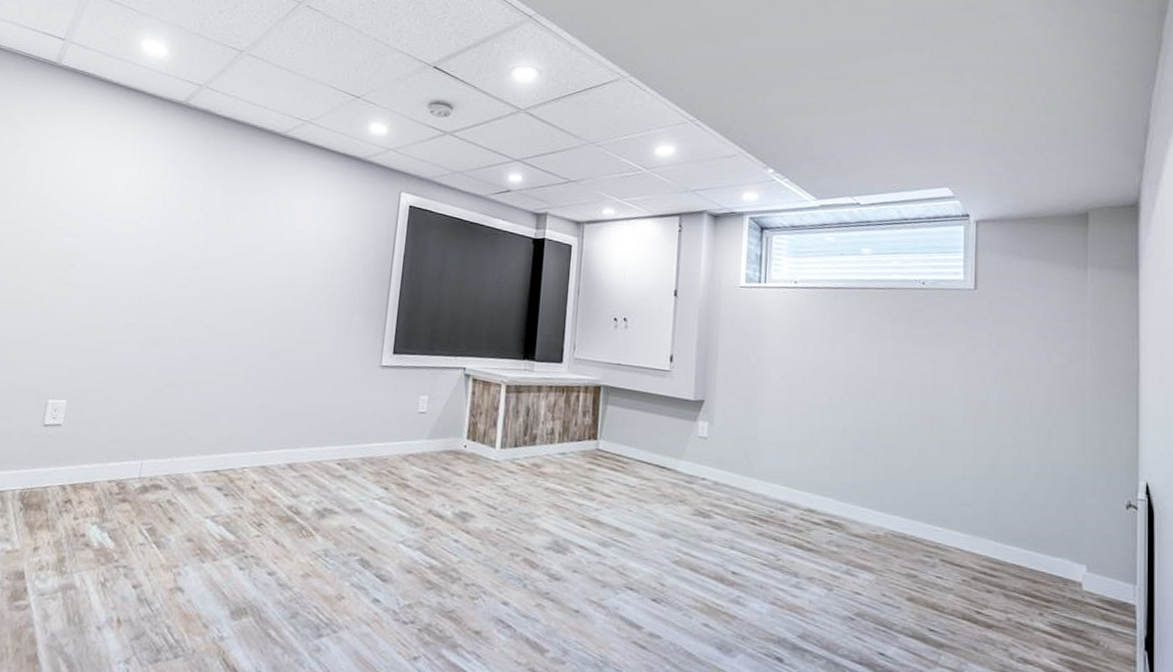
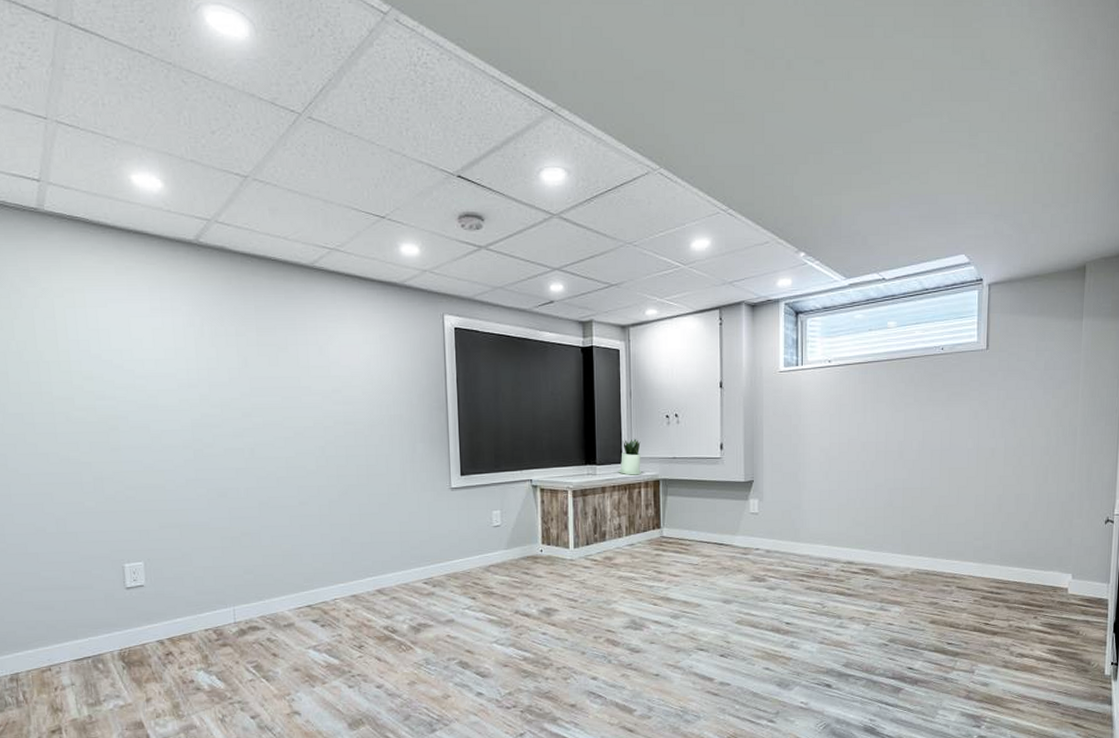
planter: none [557,338,584,378] -> present [618,438,642,475]

